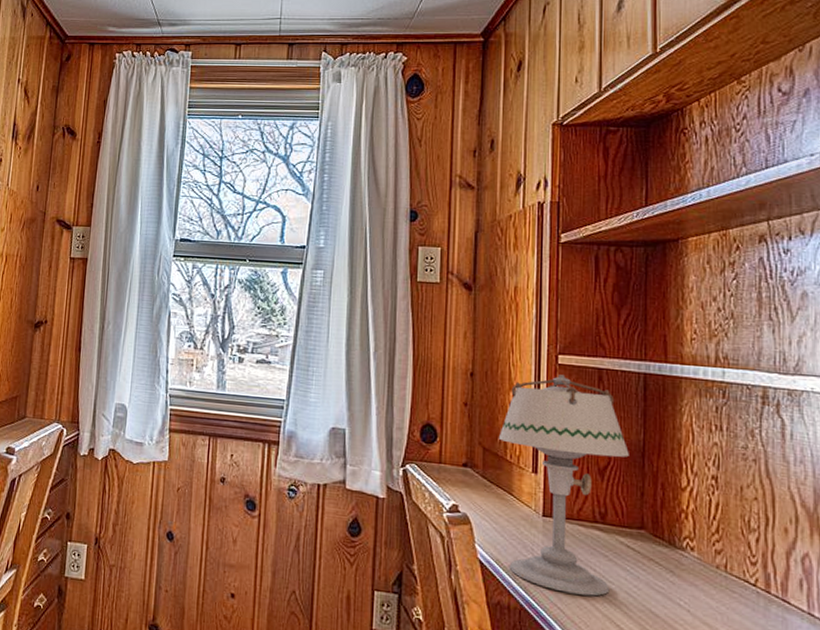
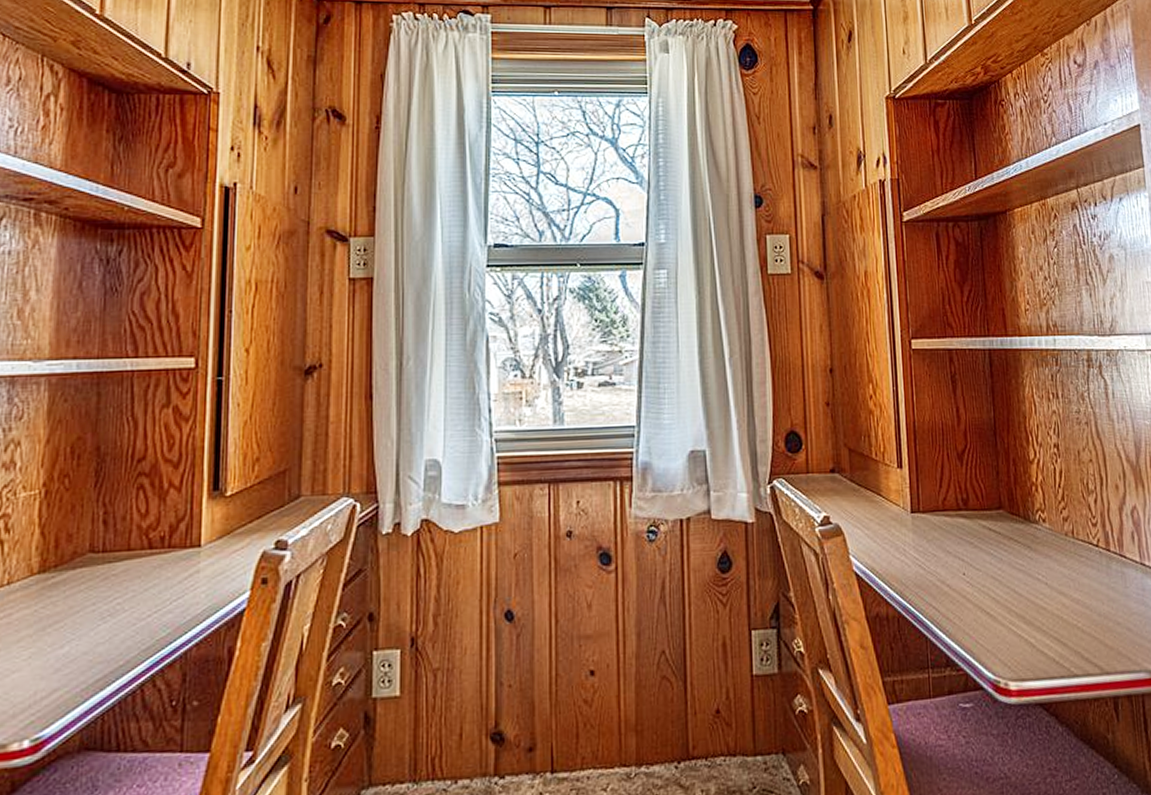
table lamp: present [499,375,629,596] -> none [863,360,983,590]

